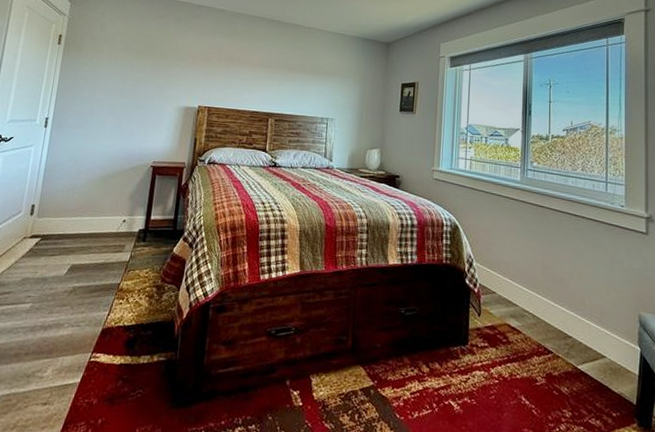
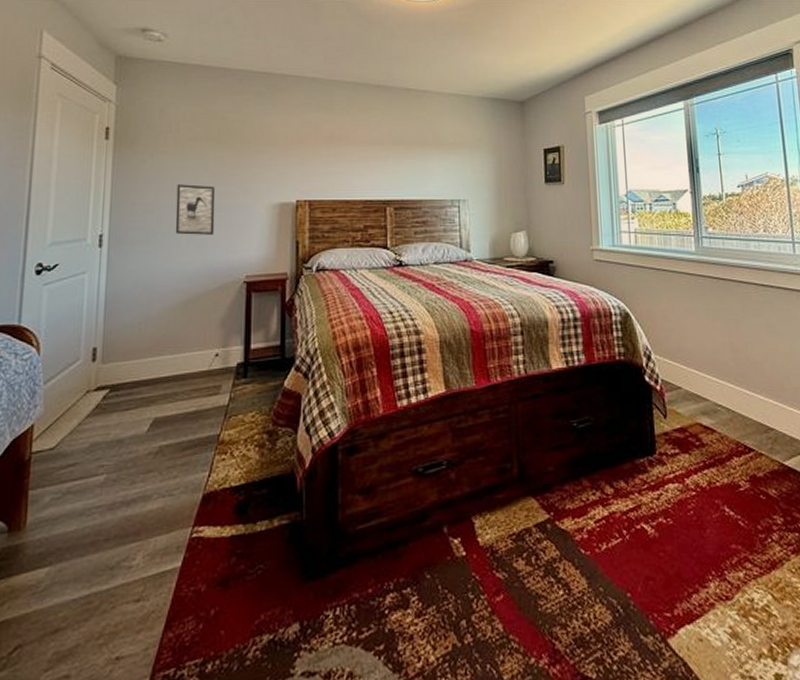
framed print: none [103,84,137,126] -> present [175,184,216,235]

